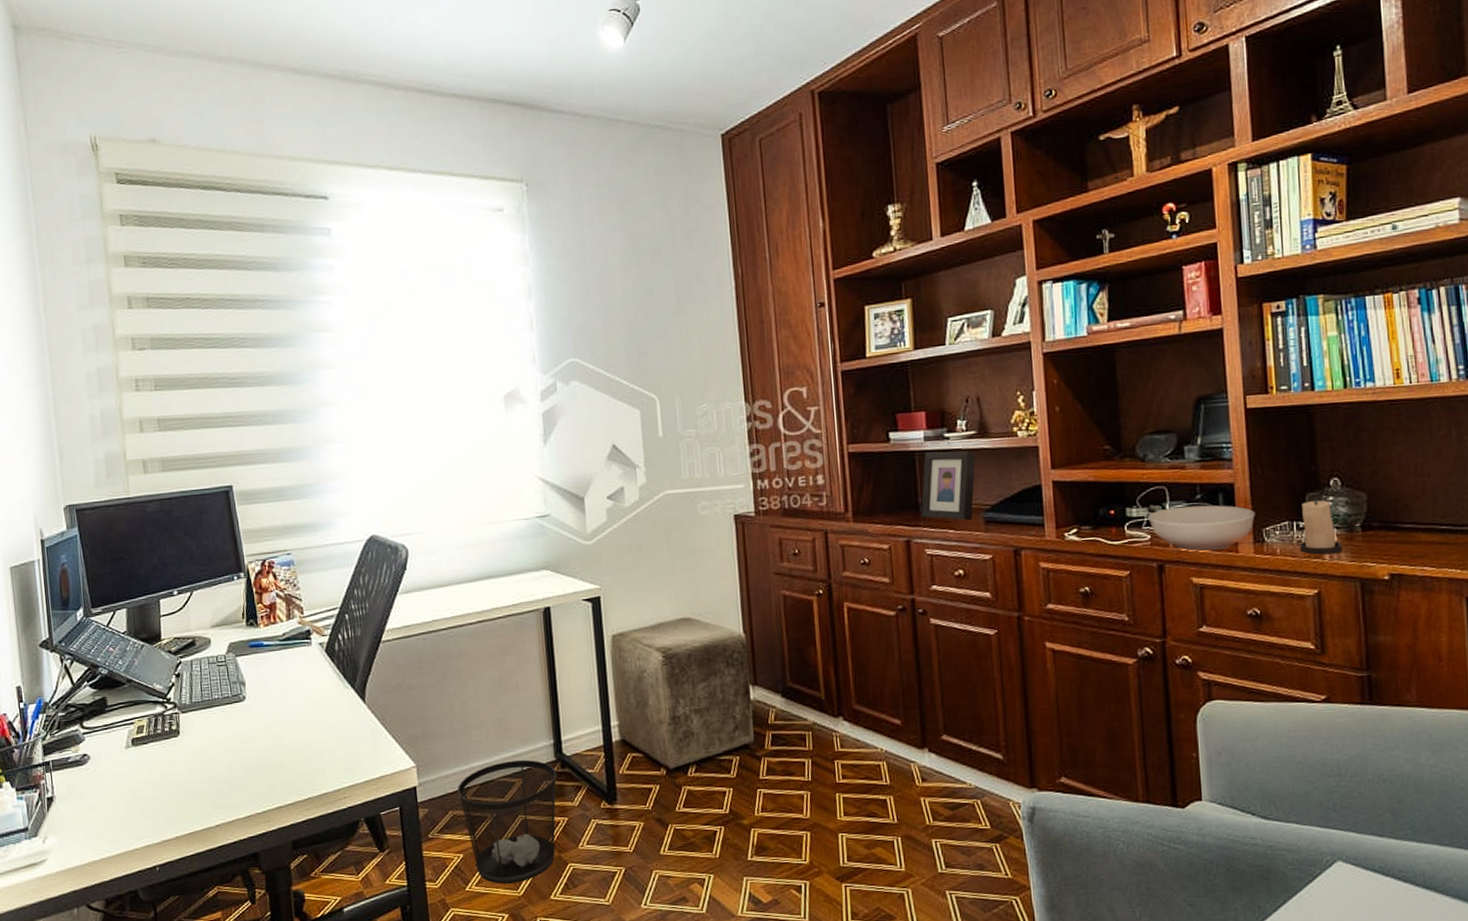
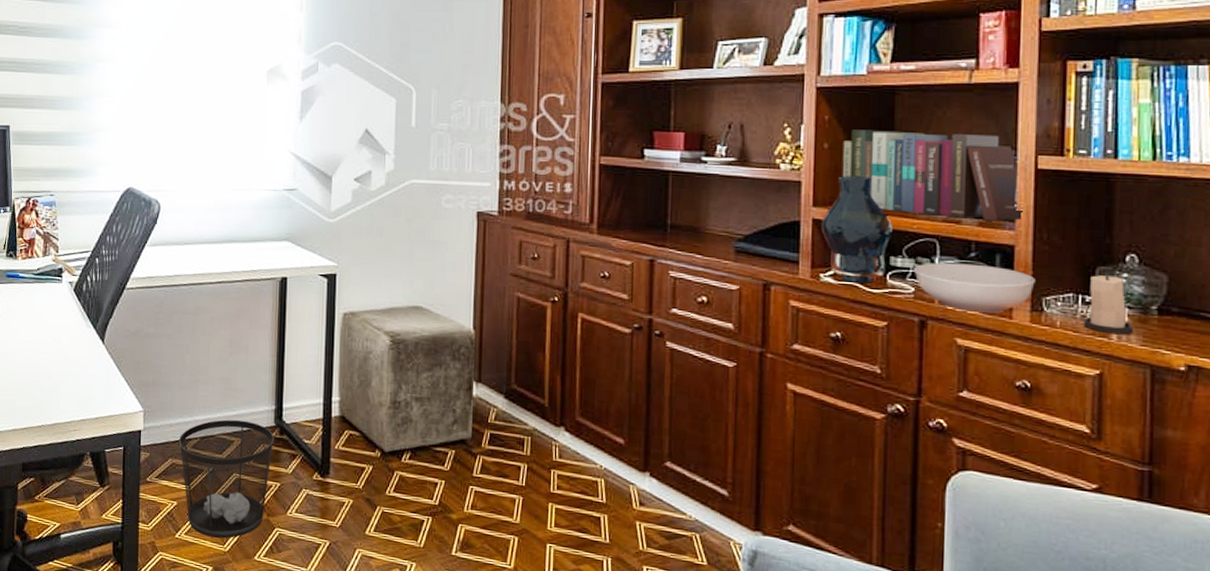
picture frame: present [921,451,976,521] -> none [668,174,732,248]
vase: none [1060,433,1126,538] -> present [821,175,892,284]
books: none [1072,381,1238,465] -> present [842,129,1023,222]

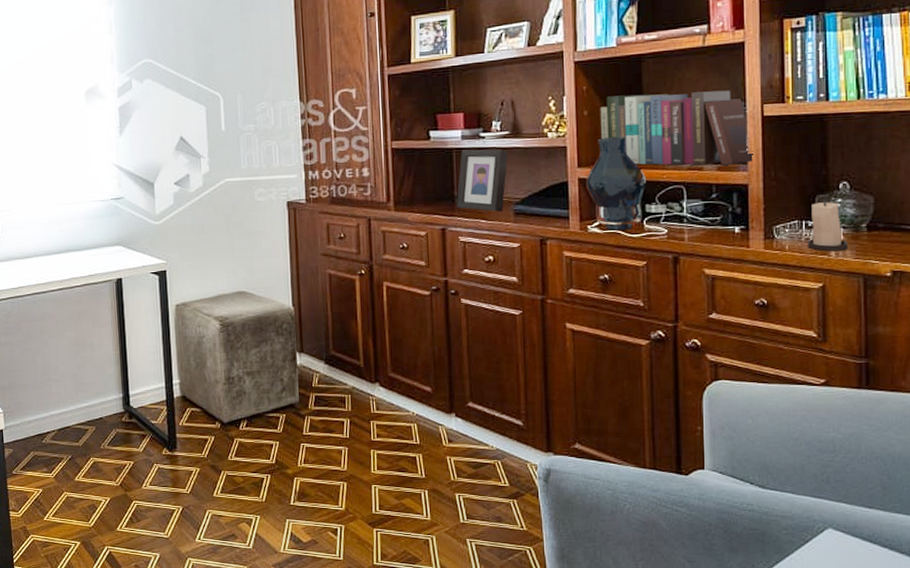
waste bin: present [178,419,274,539] -> none [38,410,124,516]
picture frame: none [668,174,732,248] -> present [456,149,508,212]
bowl: present [913,262,1036,314] -> none [665,203,767,246]

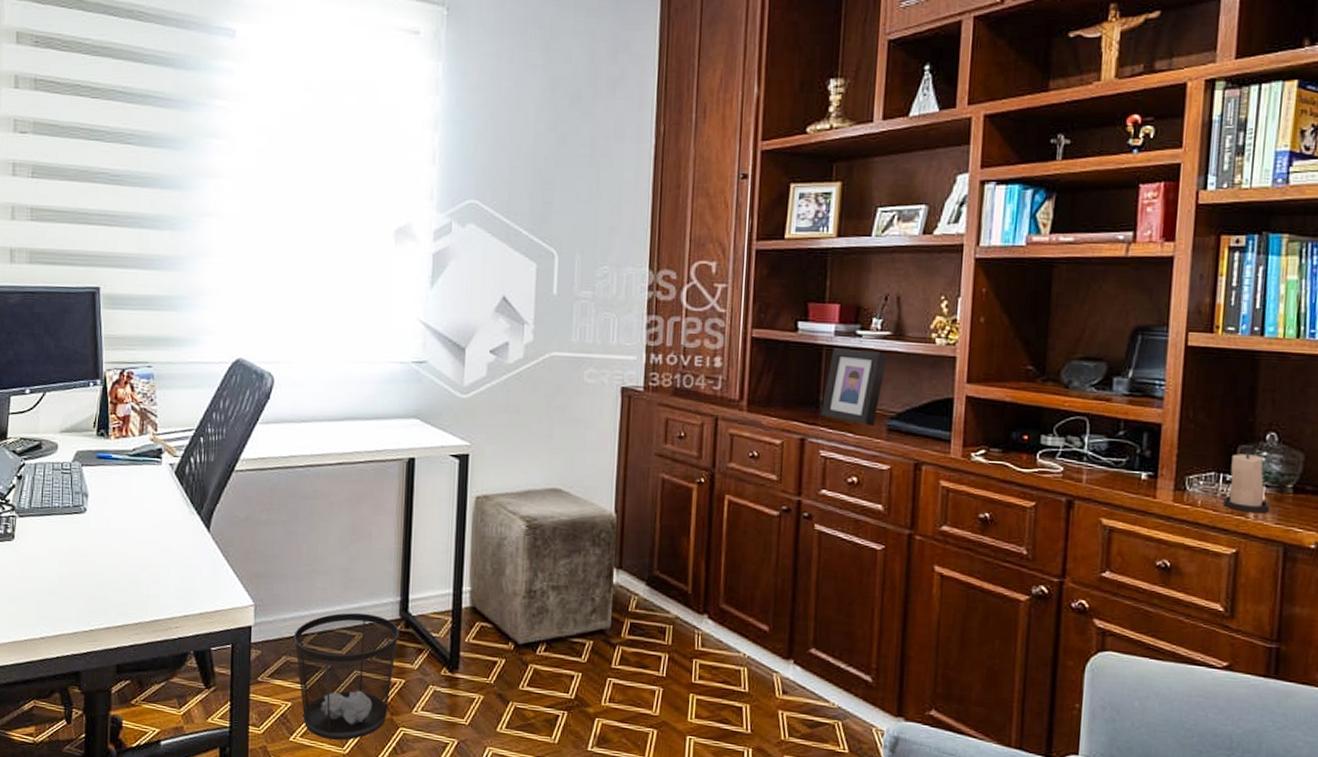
waste bin: none [38,410,124,516] -> present [293,612,399,740]
vase: present [586,136,646,231] -> none [974,350,1045,463]
books: present [600,90,753,165] -> none [997,303,1171,399]

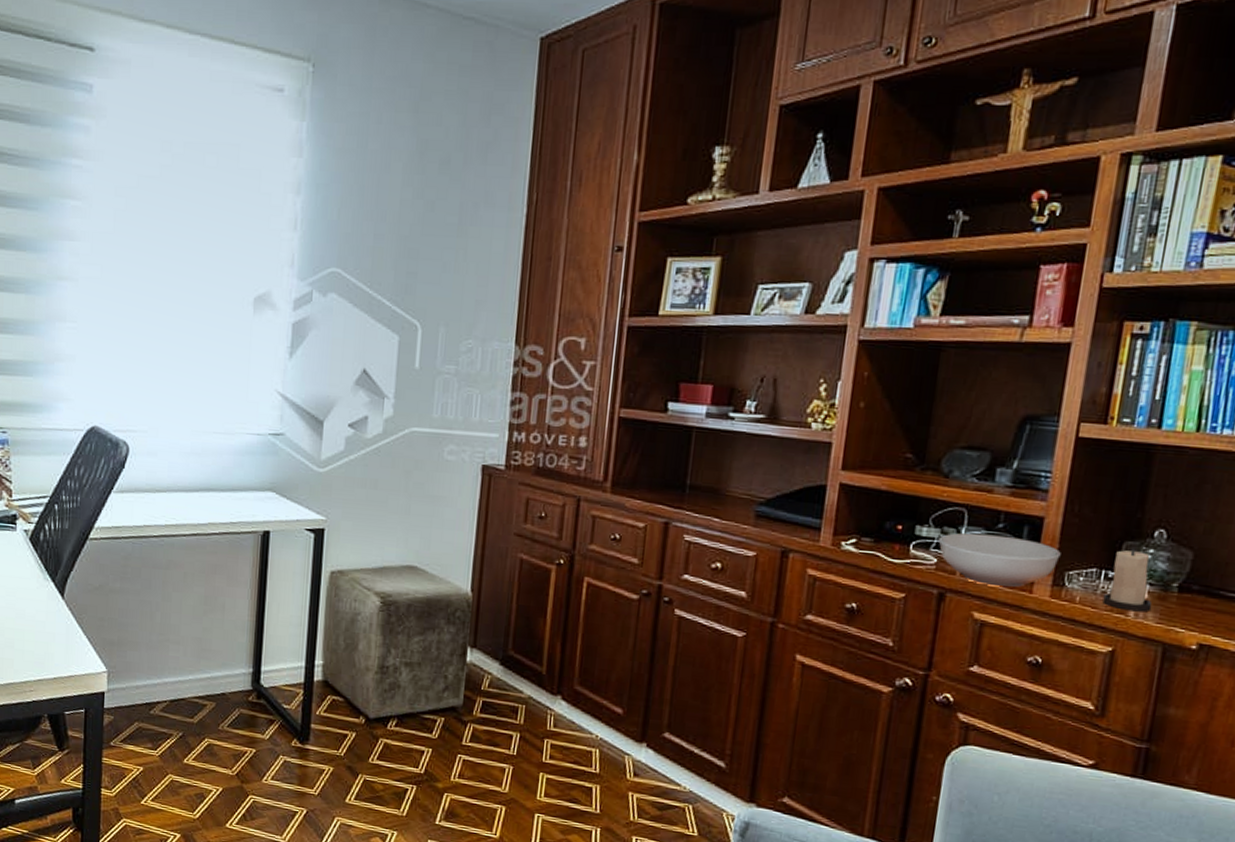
waste bin: present [293,612,399,740] -> none [145,682,251,806]
picture frame: present [820,348,887,427] -> none [686,430,760,512]
bowl: none [1063,441,1180,493] -> present [938,533,1061,588]

